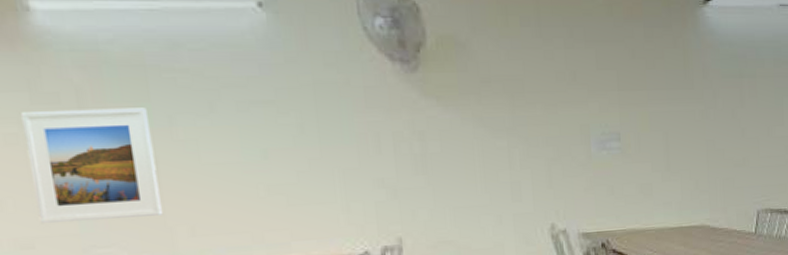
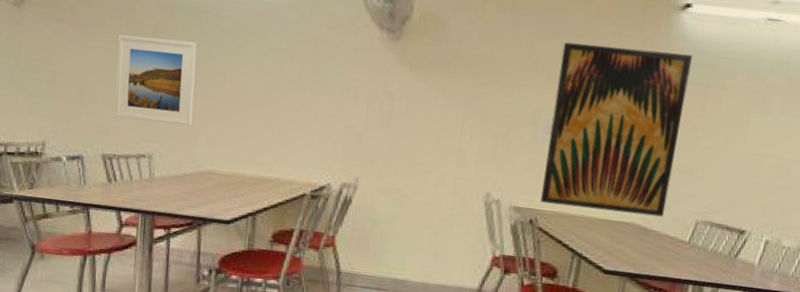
wall art: none [598,48,728,223] -> present [540,42,692,217]

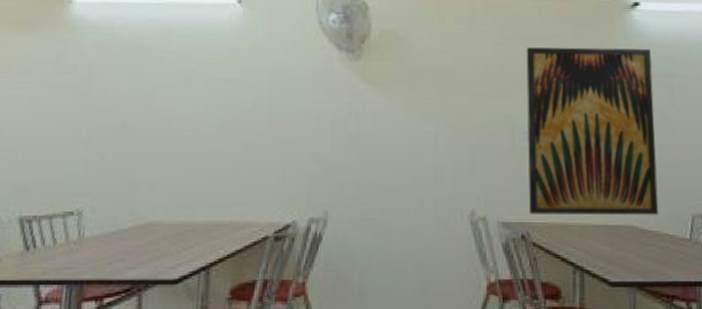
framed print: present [115,35,197,126] -> none [37,79,138,173]

